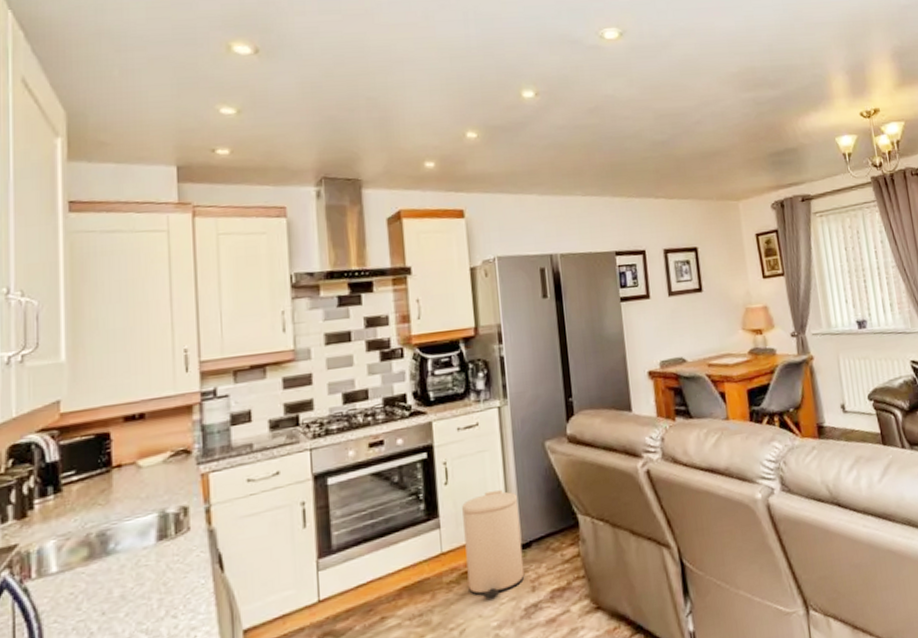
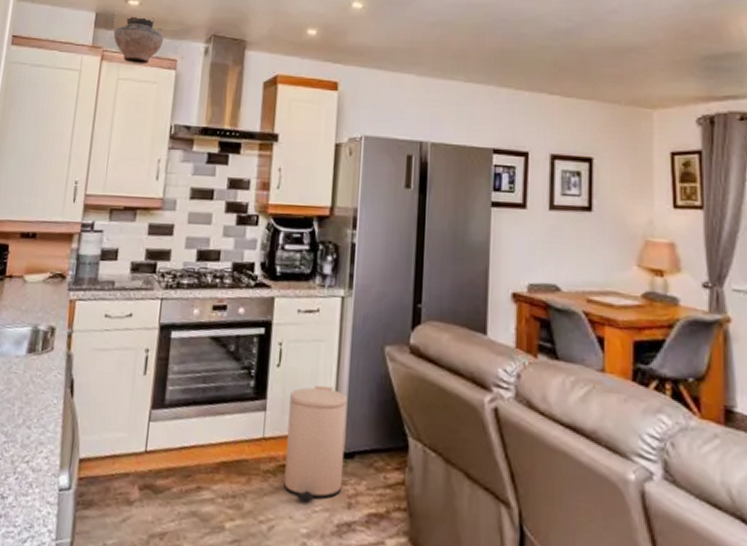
ceramic pot: none [203,165,267,217] -> present [113,17,164,65]

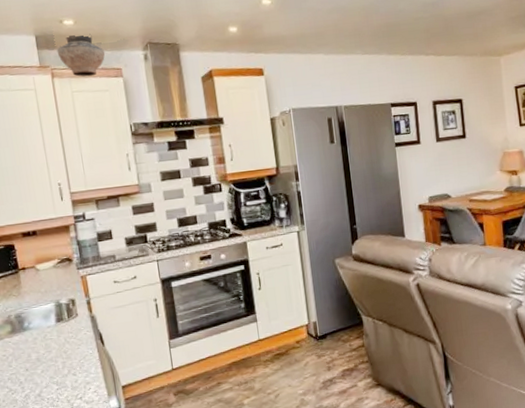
pedal bin: present [284,385,348,501] -> none [273,295,322,373]

